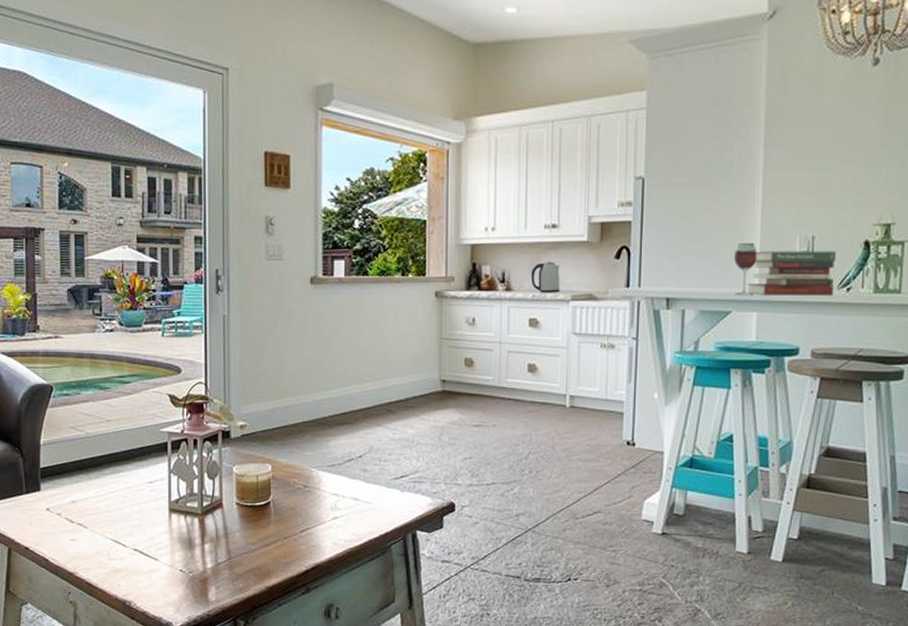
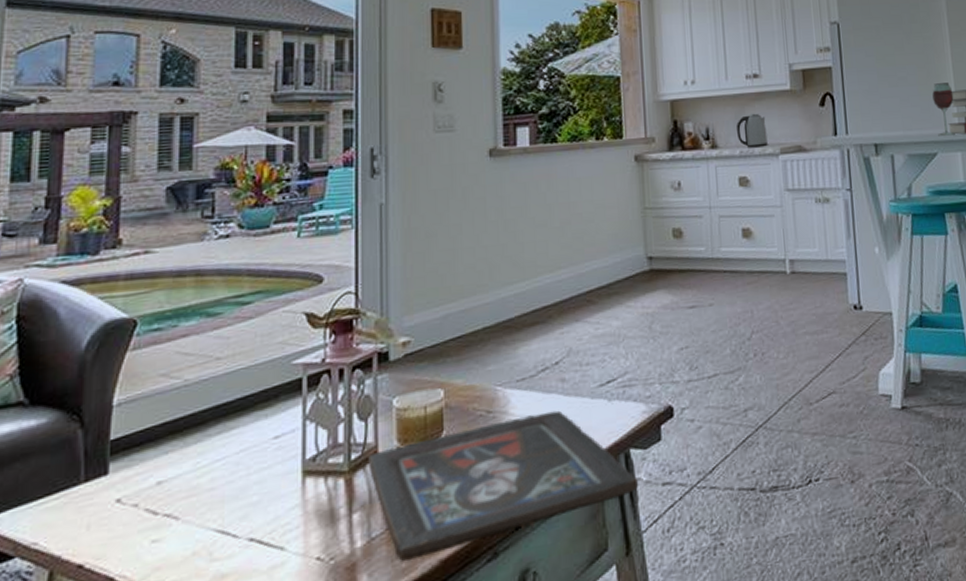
religious icon: none [215,493,421,583] -> present [368,410,638,561]

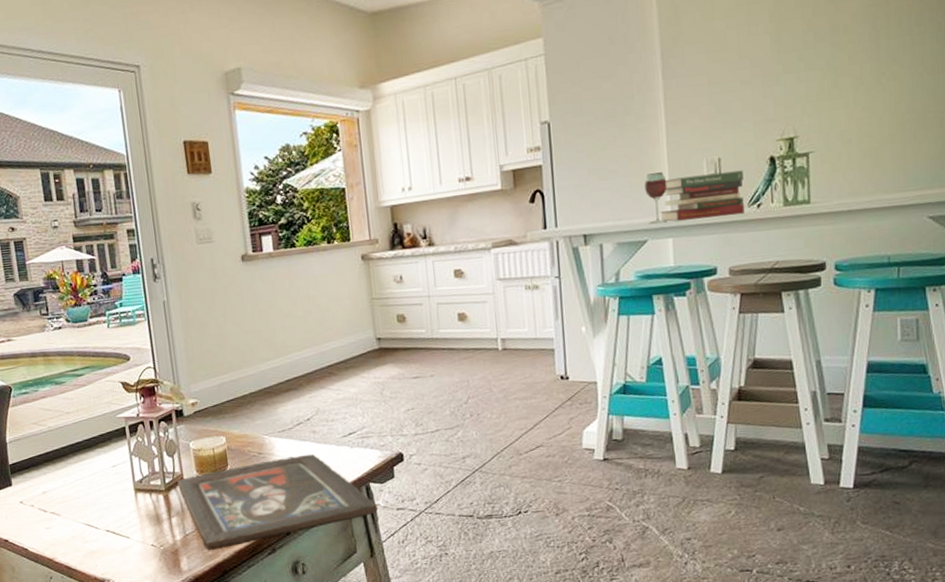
kettle: present [737,113,768,148] -> none [451,213,480,244]

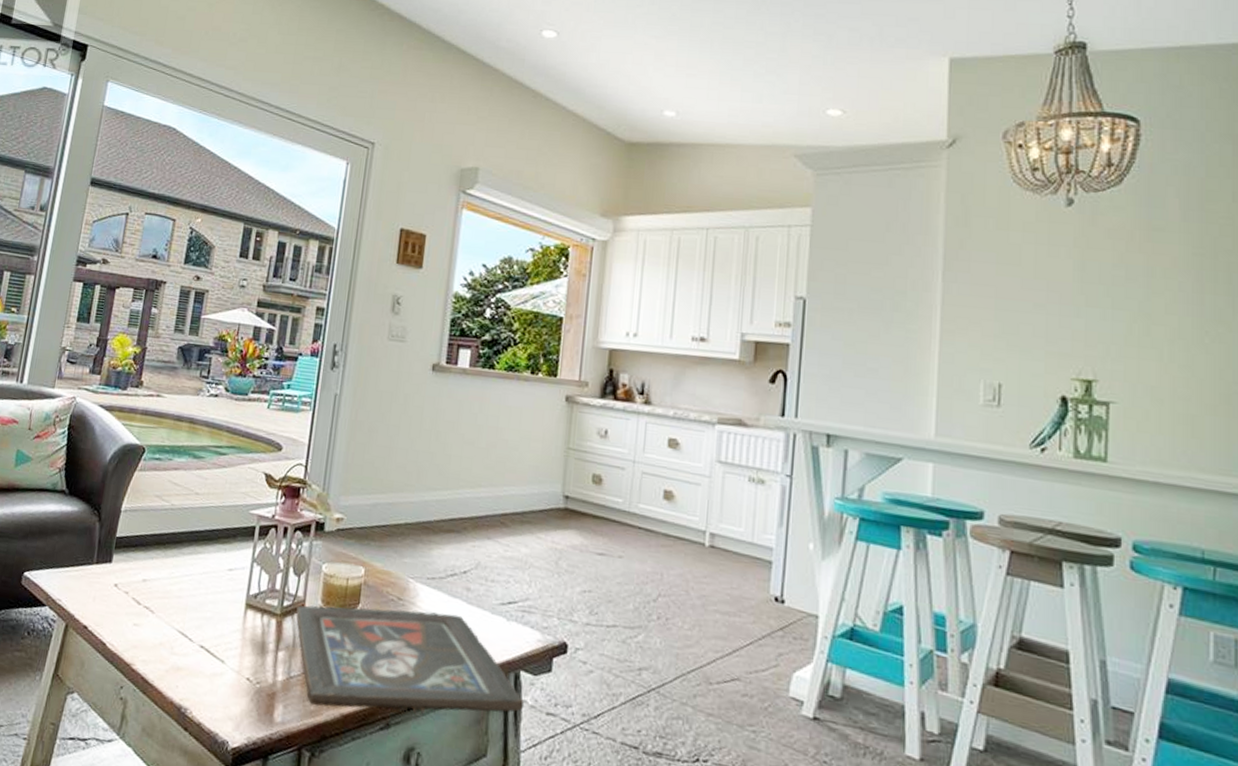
wineglass: present [644,172,667,224] -> none [907,382,934,443]
books: present [660,170,745,222] -> none [922,393,1027,456]

